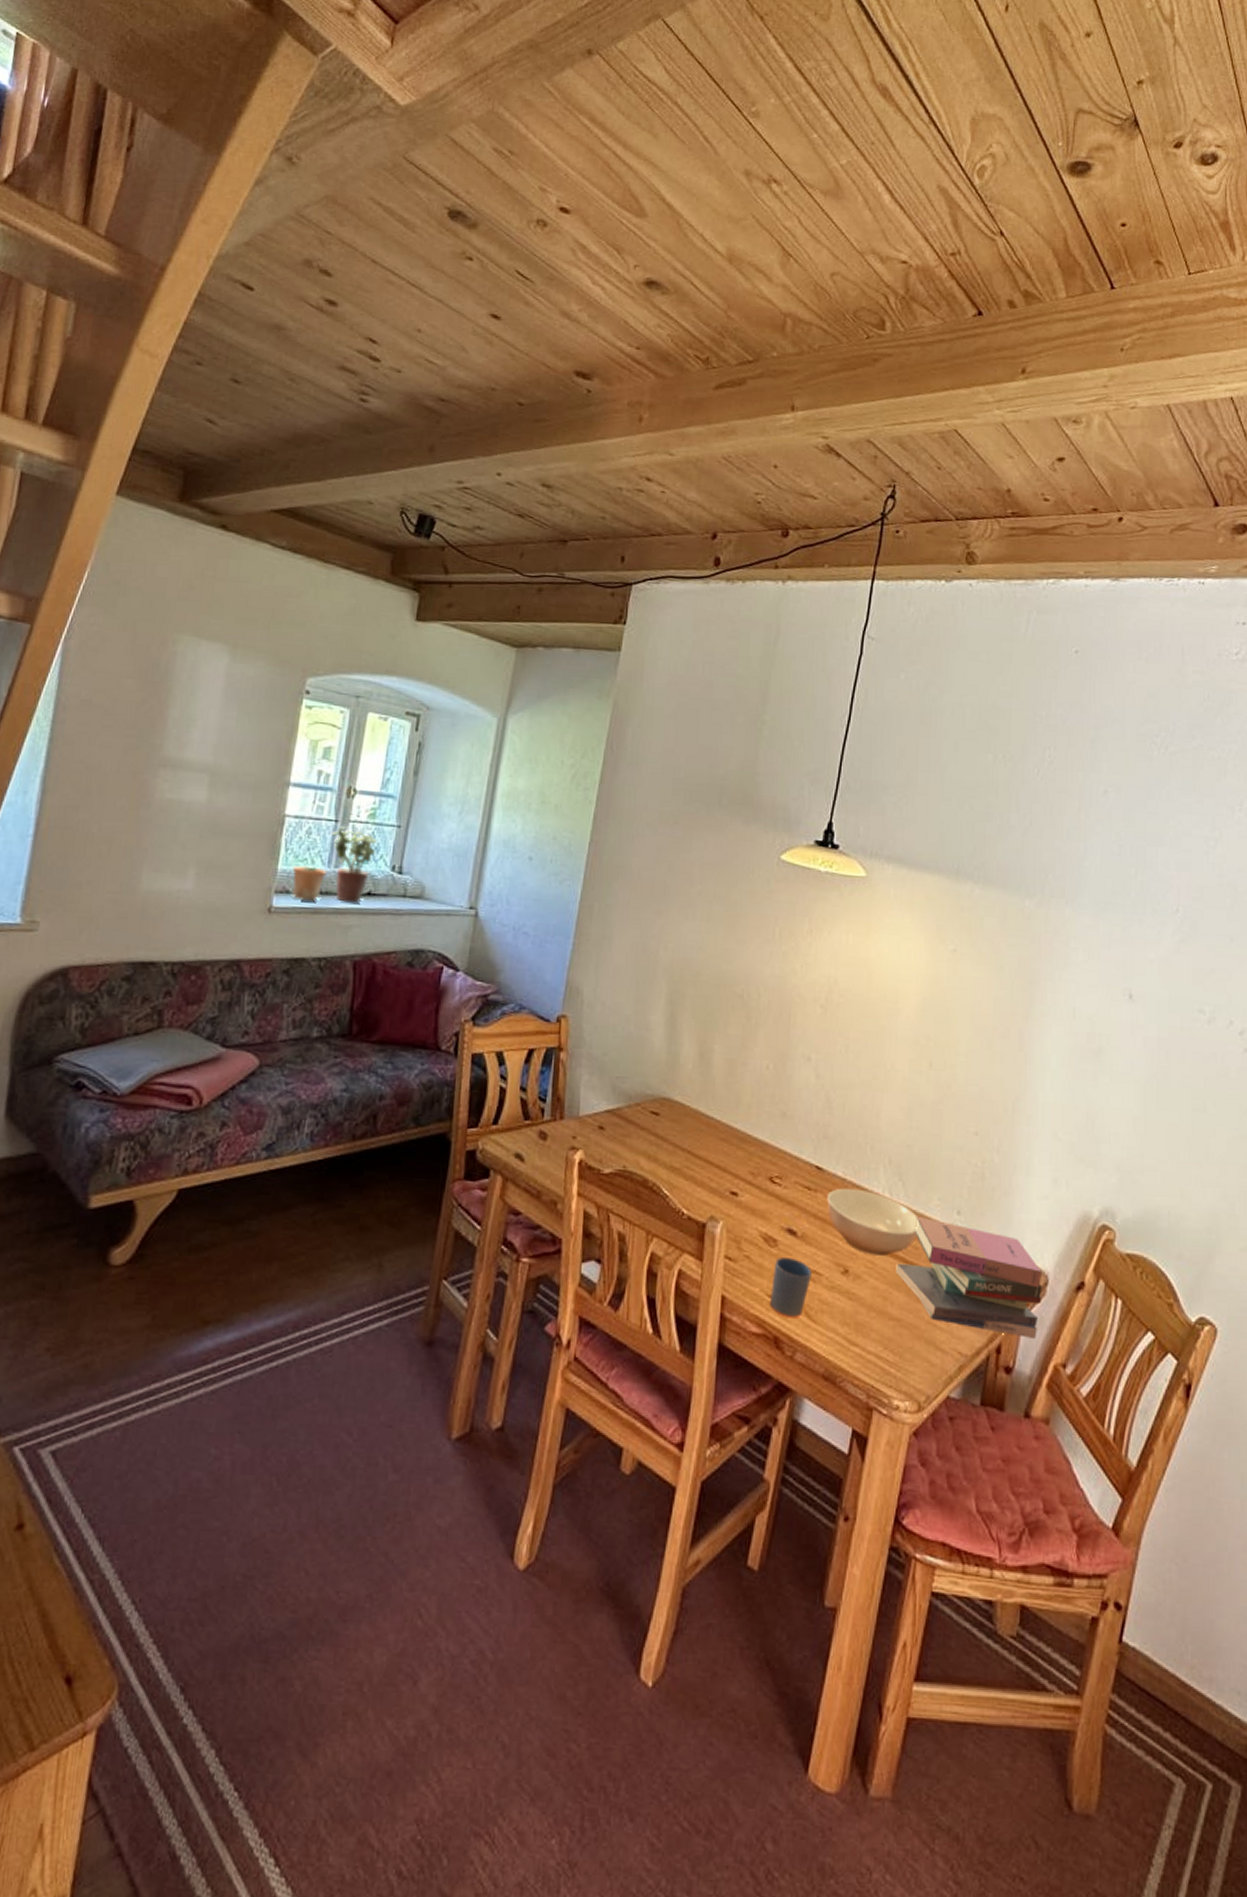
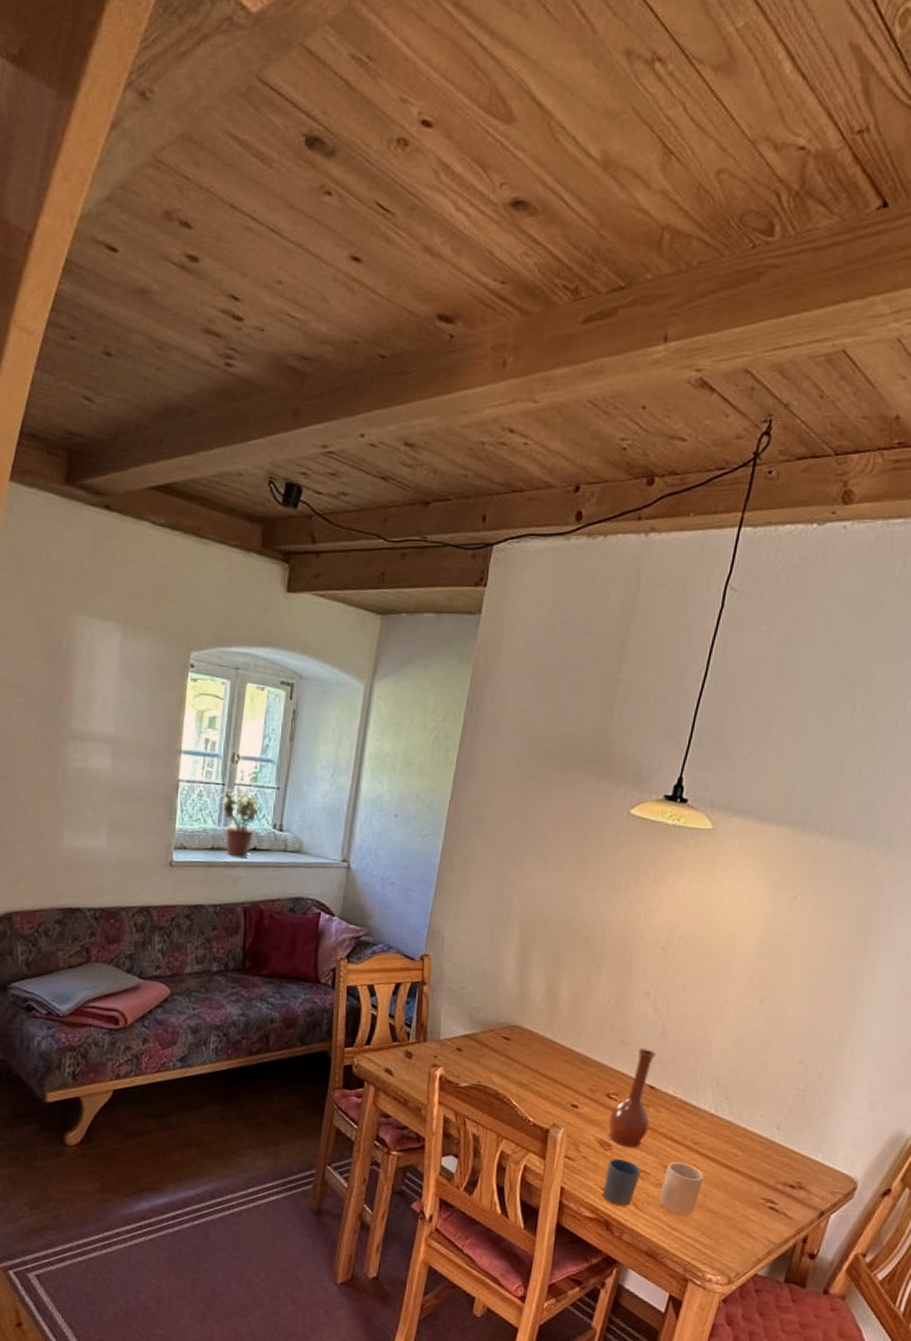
planter: present [291,865,327,900] -> none [188,824,217,855]
vase: none [773,1122,822,1243] -> present [608,1048,657,1148]
bowl: present [827,1188,919,1256] -> none [657,1104,741,1161]
cup: none [833,1258,882,1327] -> present [658,1162,704,1217]
books: present [896,1216,1043,1340] -> none [716,1129,853,1234]

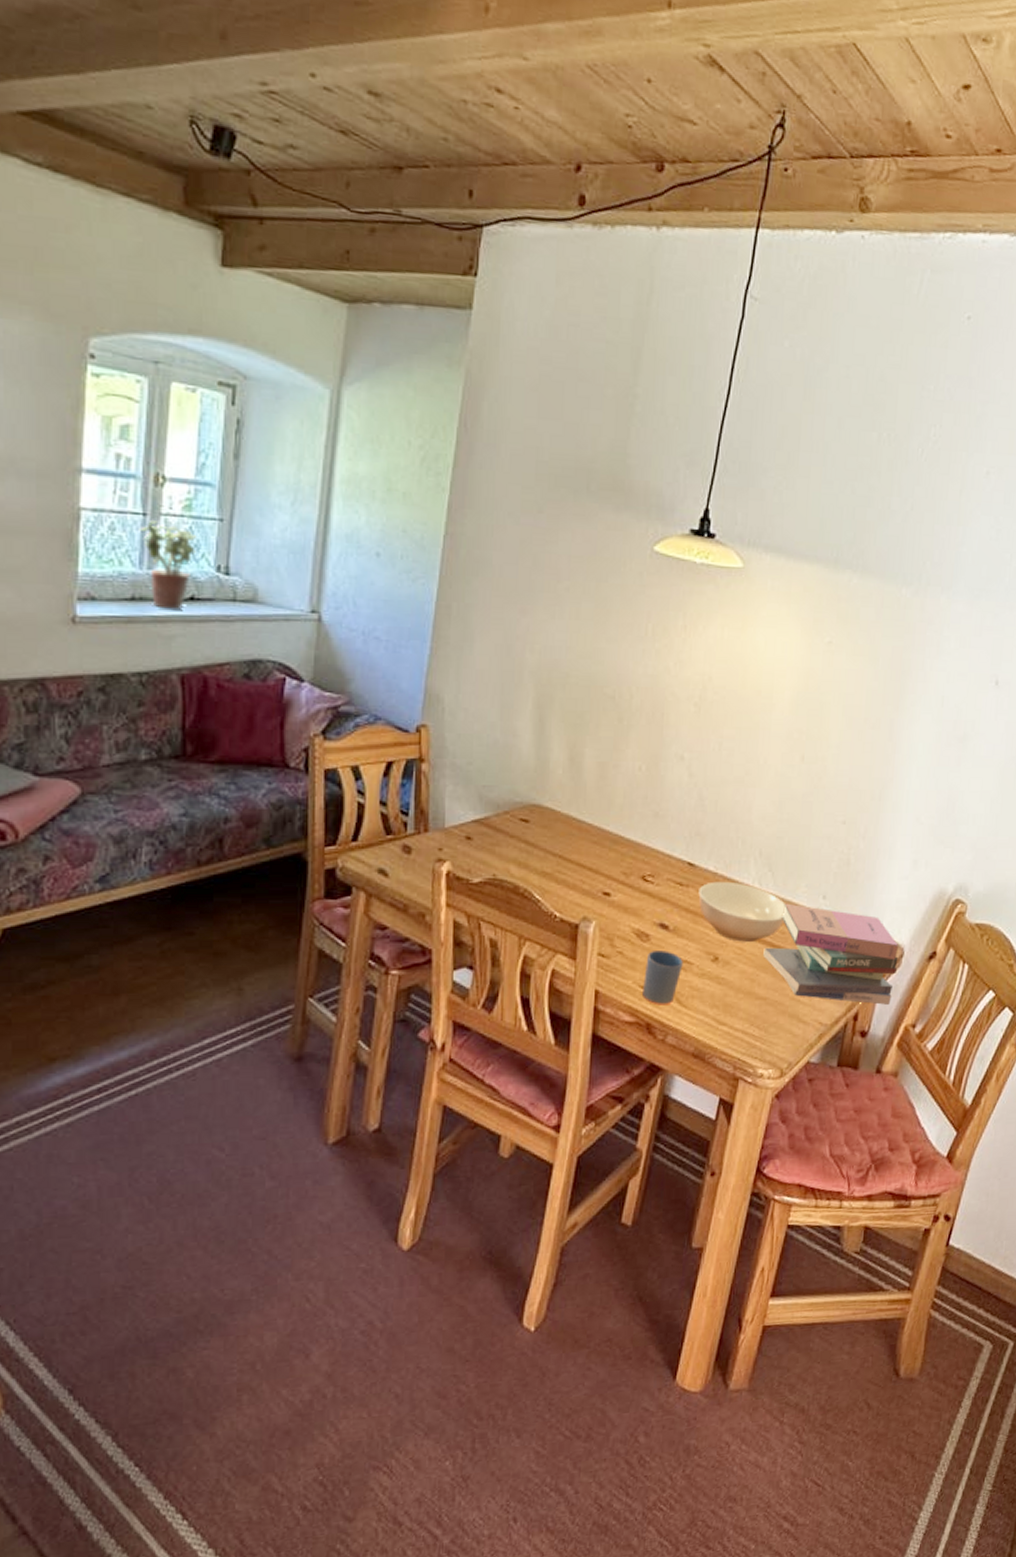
vase: present [608,1048,657,1148] -> none [645,821,695,936]
bowl: none [657,1104,741,1161] -> present [698,881,786,942]
cup: present [658,1162,704,1217] -> none [703,946,750,1008]
books: none [716,1129,853,1234] -> present [763,903,899,1006]

